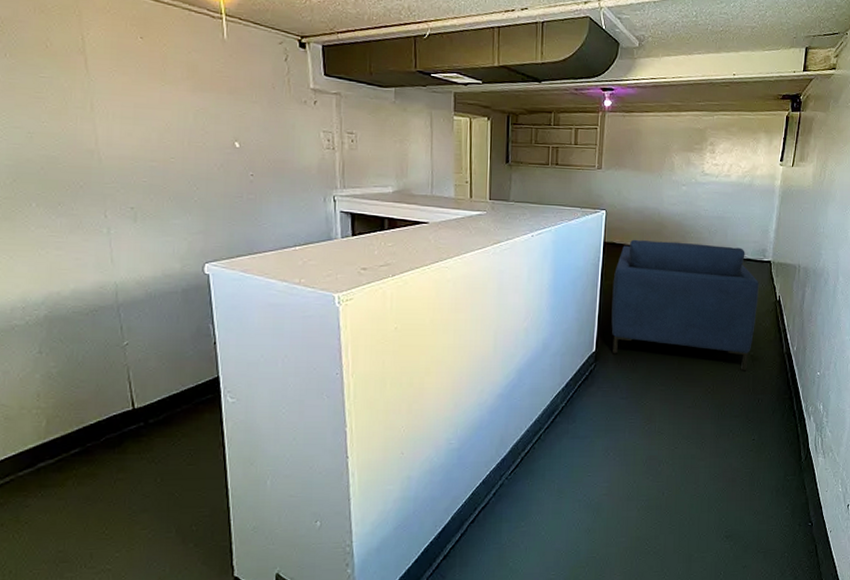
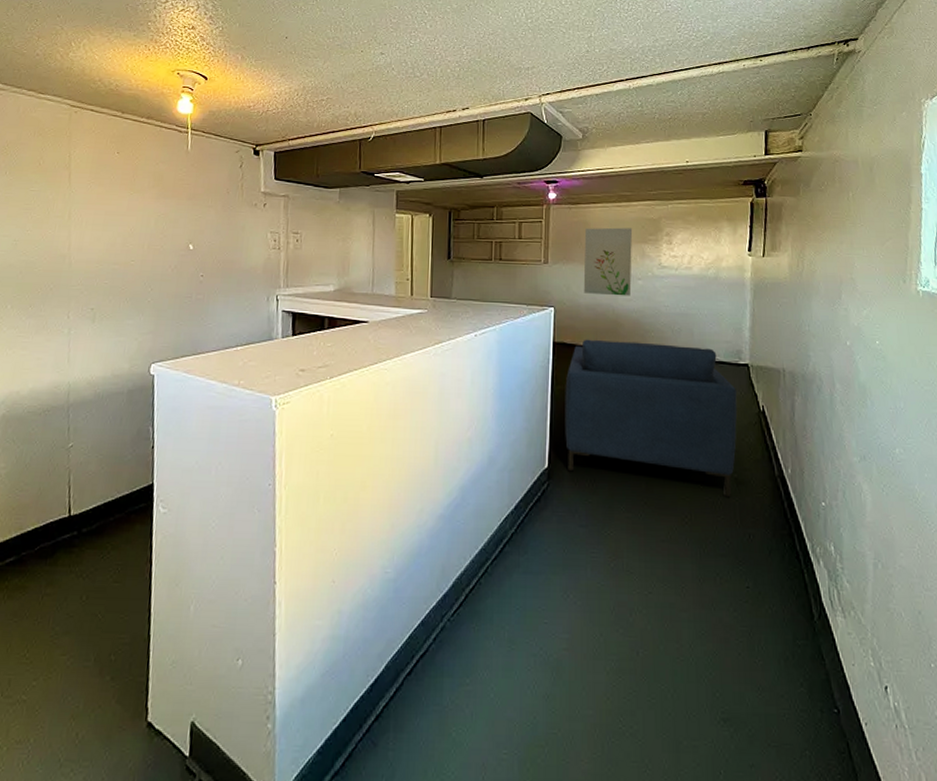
wall art: none [633,135,681,201] -> present [583,227,633,296]

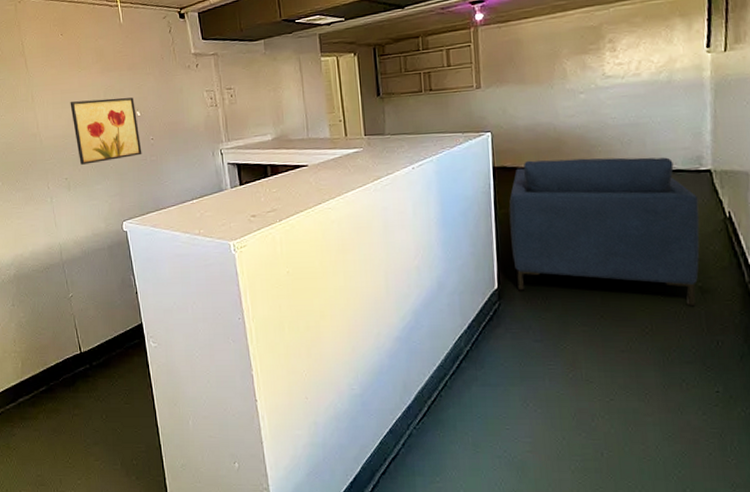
wall art: none [112,225,189,296] -> present [70,97,142,165]
wall art: present [583,227,633,296] -> none [517,39,573,115]

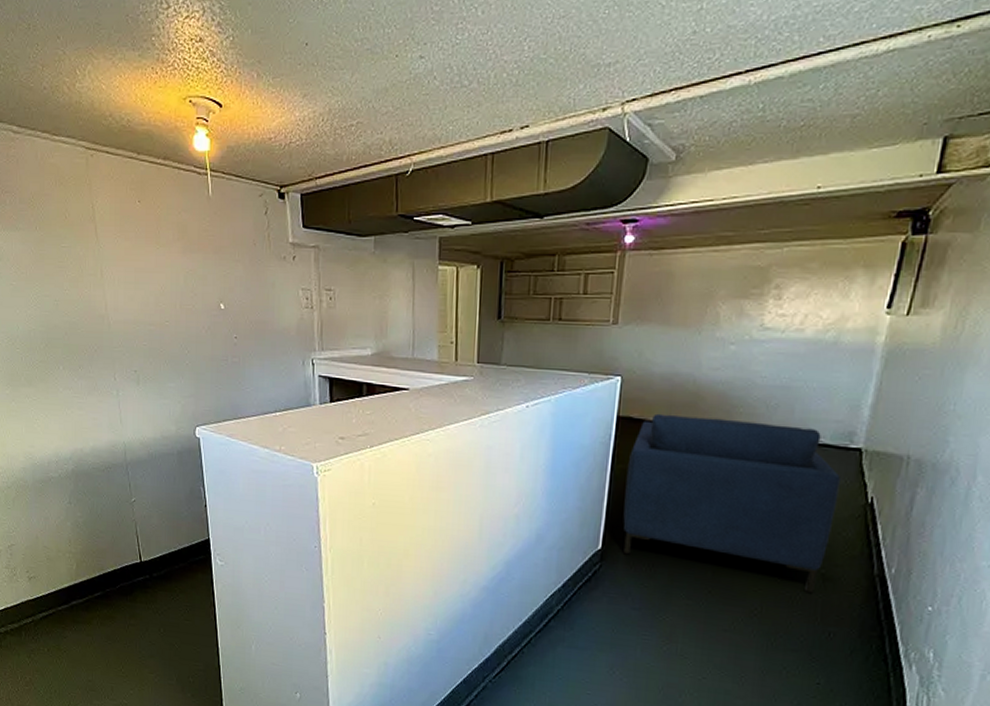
wall art: present [70,97,142,165] -> none [144,283,223,358]

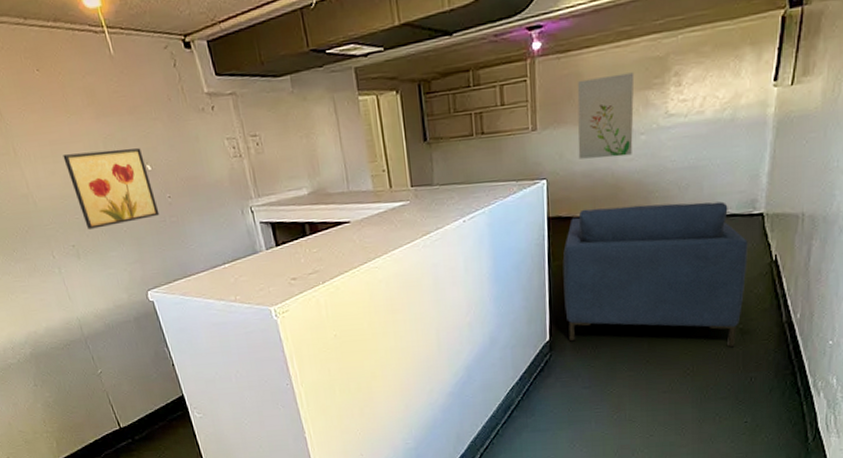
wall art: none [144,283,223,358] -> present [63,148,160,229]
wall art: none [659,278,731,365] -> present [577,72,635,159]

